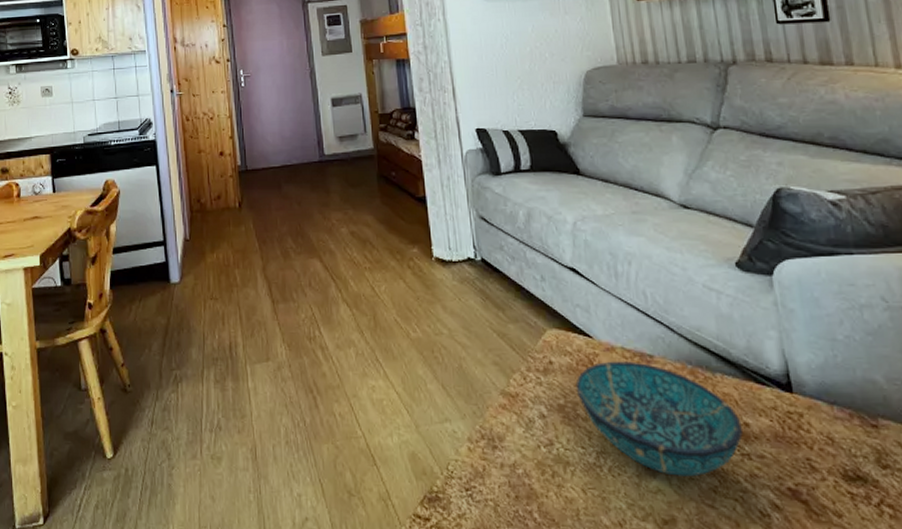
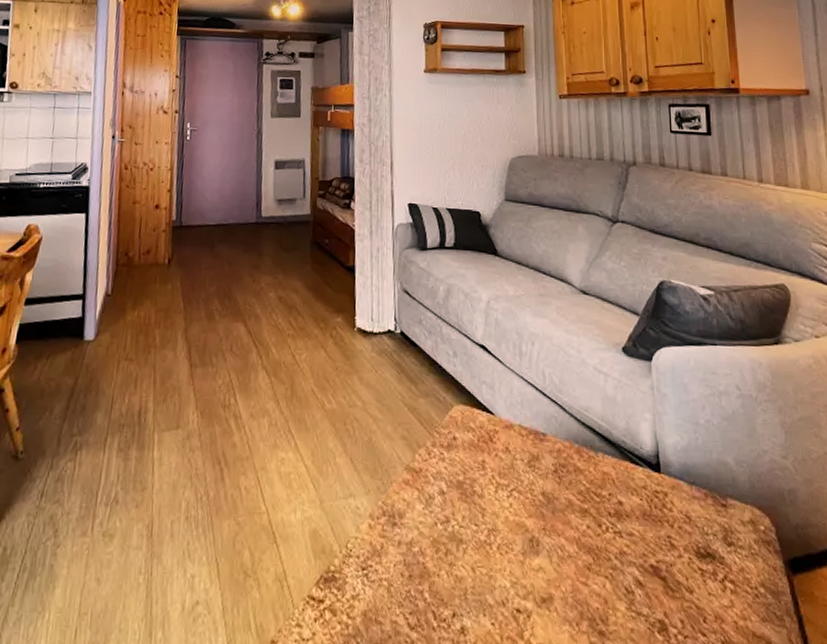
bowl: present [575,361,743,477] -> none [475,438,616,554]

